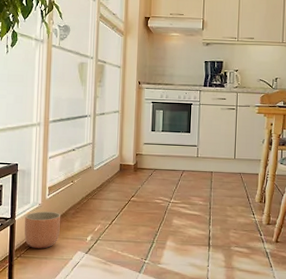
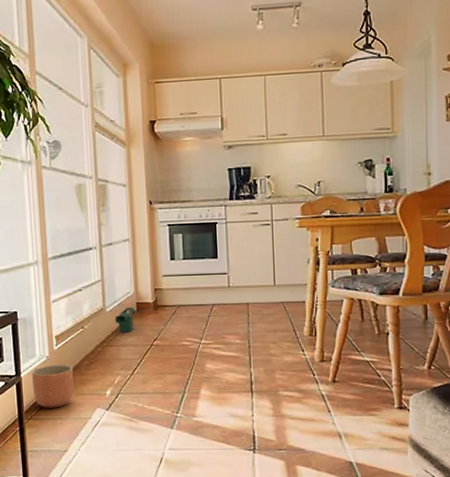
watering can: none [100,168,119,189] -> present [114,308,136,333]

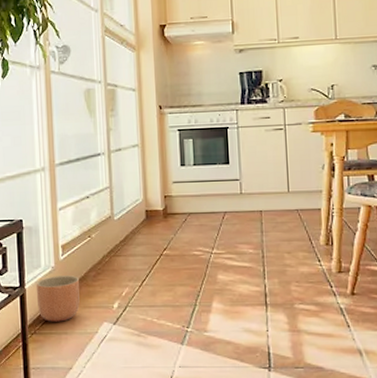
watering can: present [114,308,136,333] -> none [123,215,145,242]

